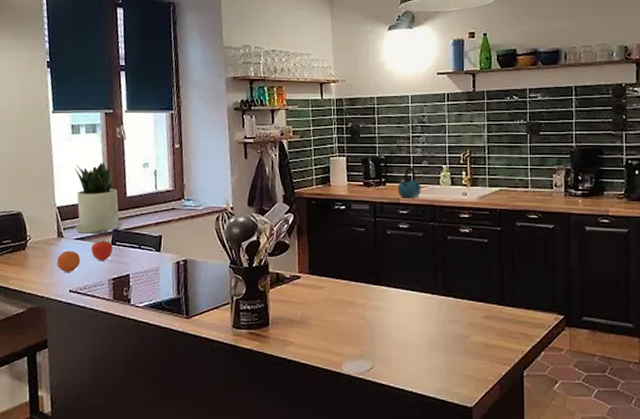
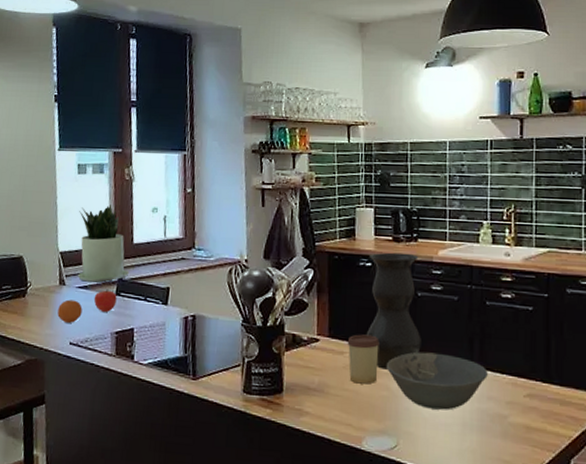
cup: none [325,270,355,315] -> present [347,334,380,384]
vase: none [342,196,391,301] -> present [366,252,421,370]
bowl: none [360,283,450,334] -> present [386,351,488,410]
kettle: present [397,167,421,198] -> none [431,221,458,257]

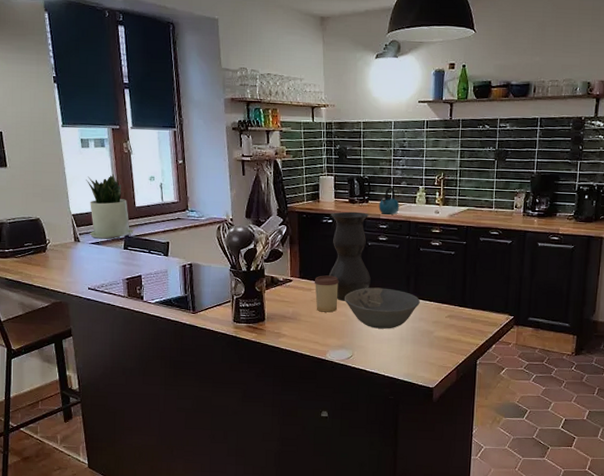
fruit: present [57,299,83,323] -> none [75,253,96,272]
fruit: present [93,288,117,313] -> none [105,244,125,264]
kettle: none [431,221,458,257] -> present [378,187,400,215]

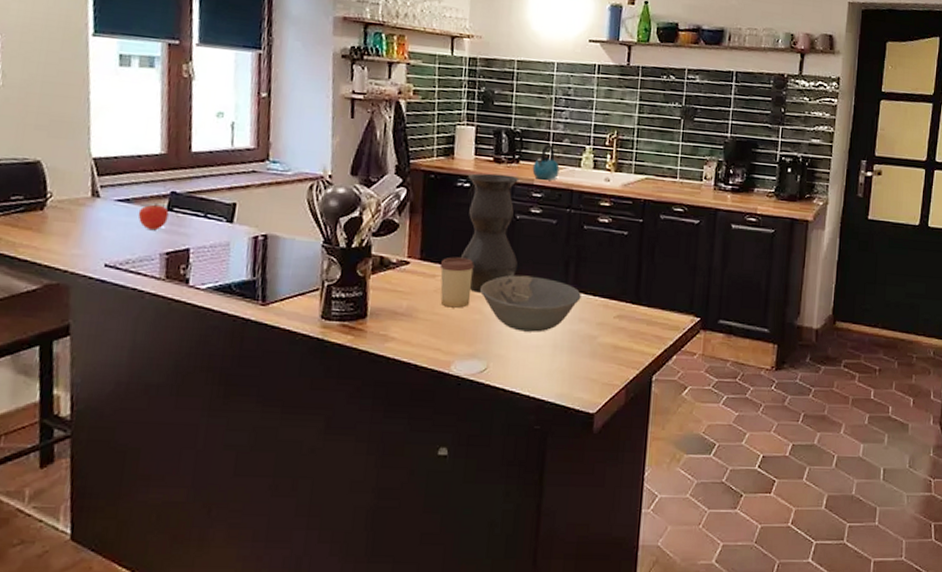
planter: present [86,174,134,239] -> none [116,105,186,196]
fruit: none [105,244,125,264] -> present [137,203,169,231]

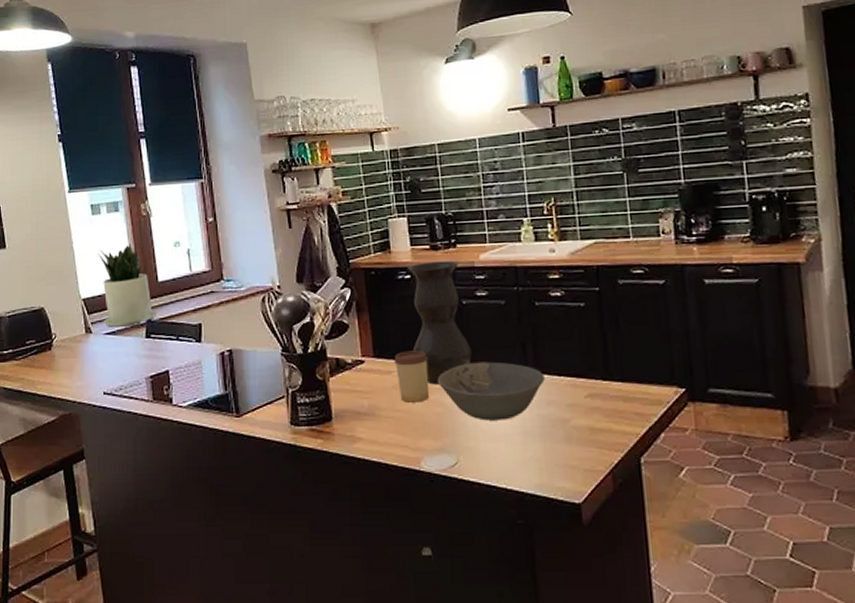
planter: none [116,105,186,196] -> present [98,244,158,327]
fruit: present [137,203,169,231] -> none [123,332,148,358]
kettle: present [532,144,560,180] -> none [470,223,500,261]

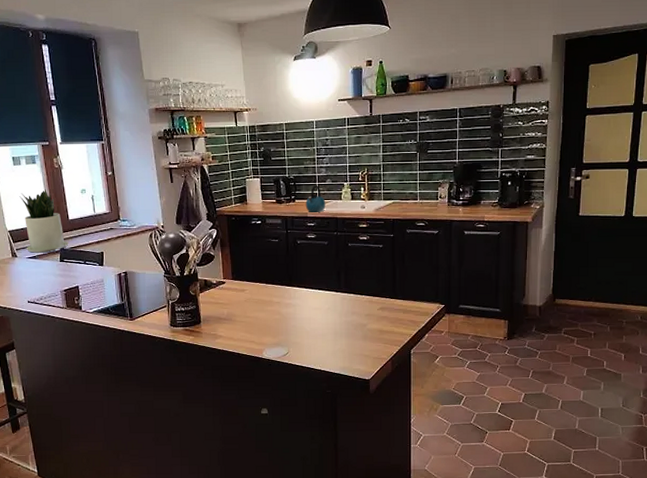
cup: present [393,350,429,403] -> none [246,275,271,312]
vase: present [408,260,472,385] -> none [259,211,302,300]
bowl: present [437,361,545,421] -> none [276,284,351,325]
kettle: none [470,223,500,261] -> present [305,185,326,212]

